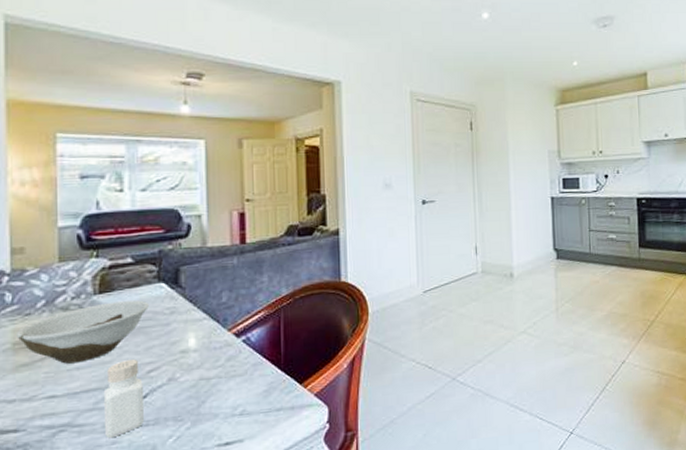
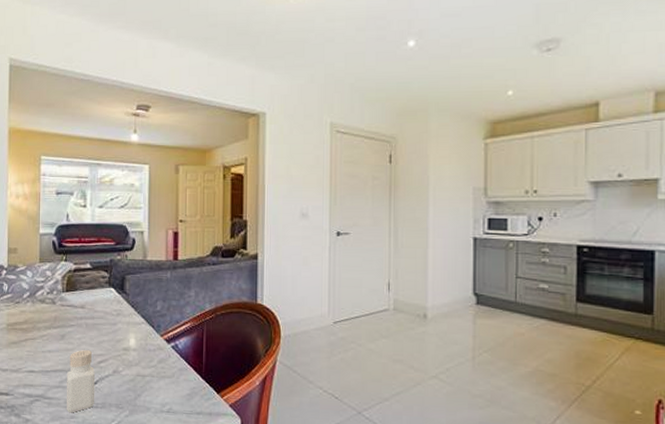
bowl: present [15,300,149,364] -> none [9,300,101,347]

